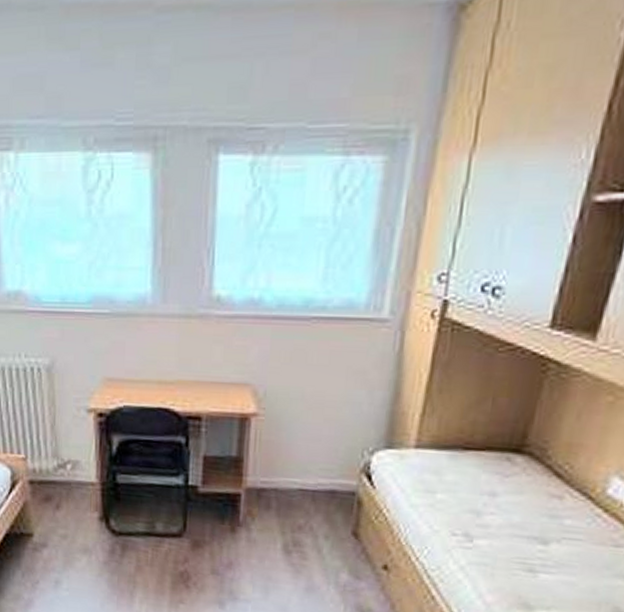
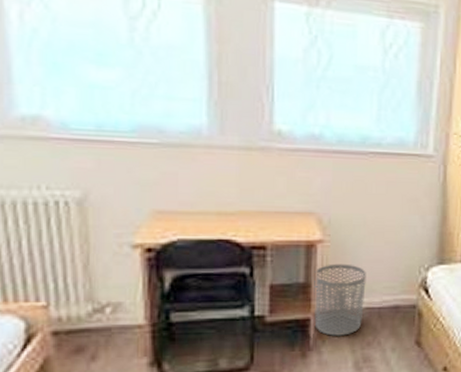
waste bin: none [245,439,301,516] -> present [314,264,366,336]

